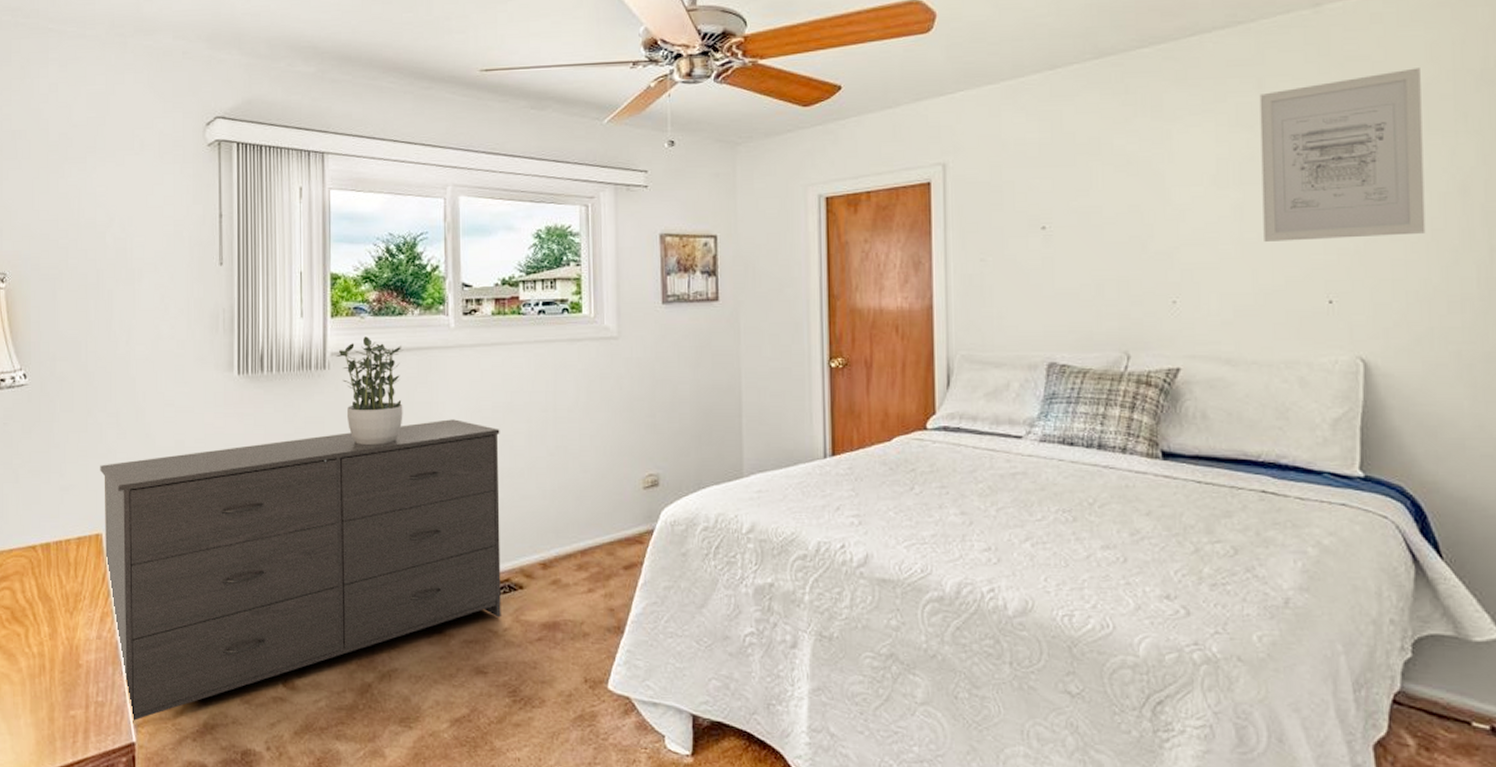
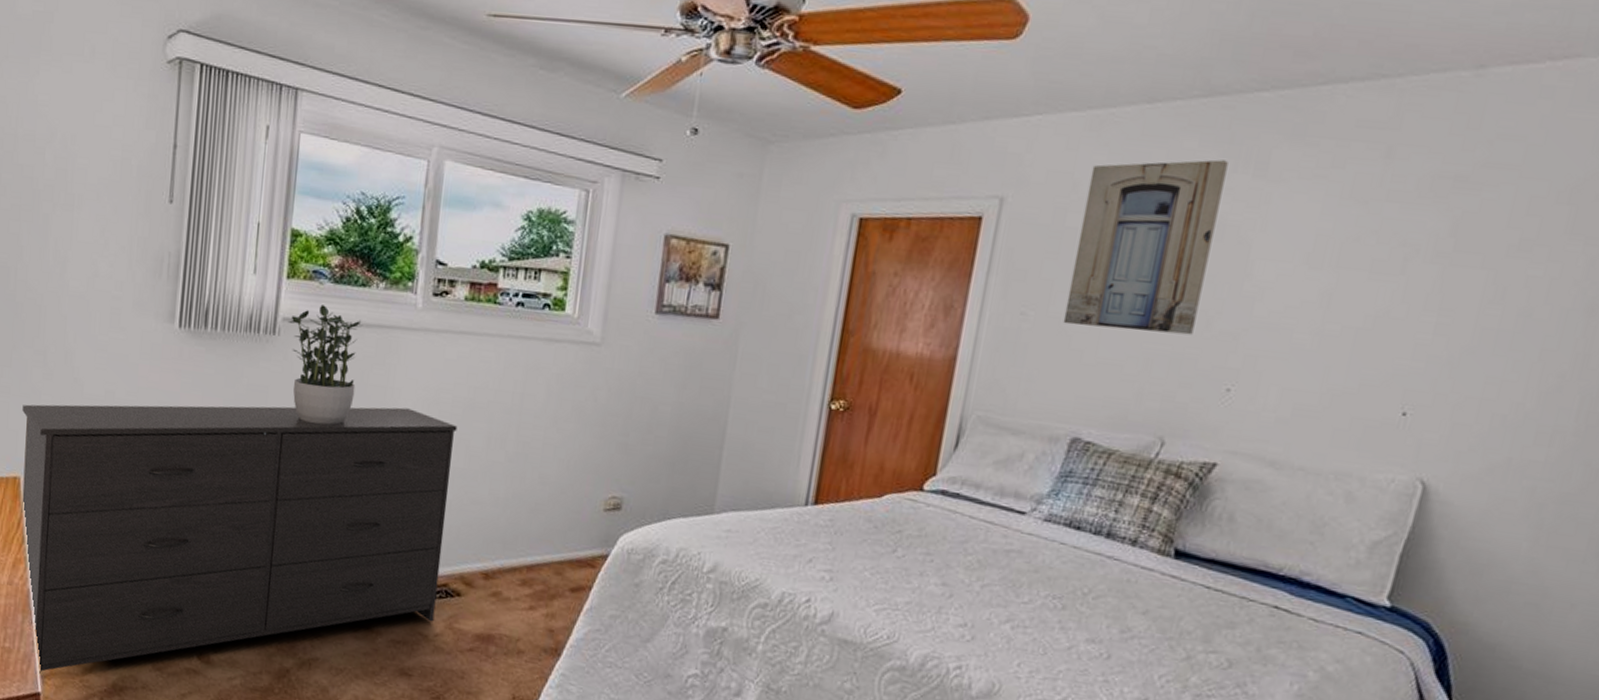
wall art: none [1015,108,1132,264] -> present [1063,159,1229,336]
wall art: present [1259,68,1426,242] -> none [1346,158,1582,352]

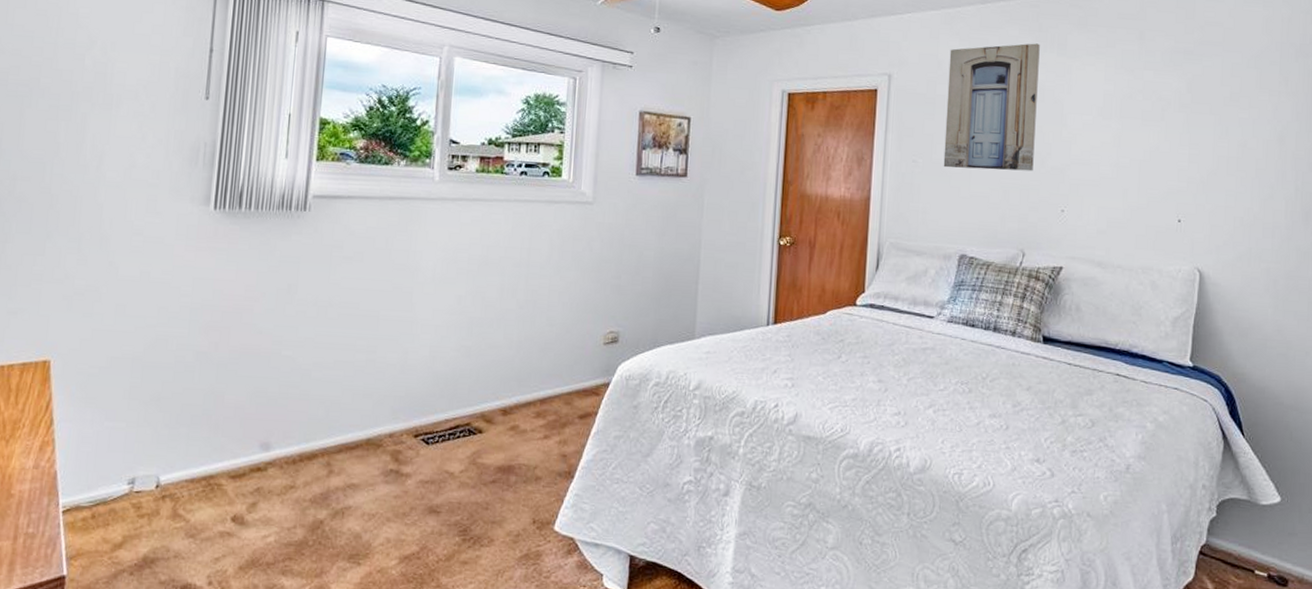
dresser: present [21,404,458,674] -> none [50,268,474,556]
potted plant: present [287,304,363,425] -> none [317,182,387,288]

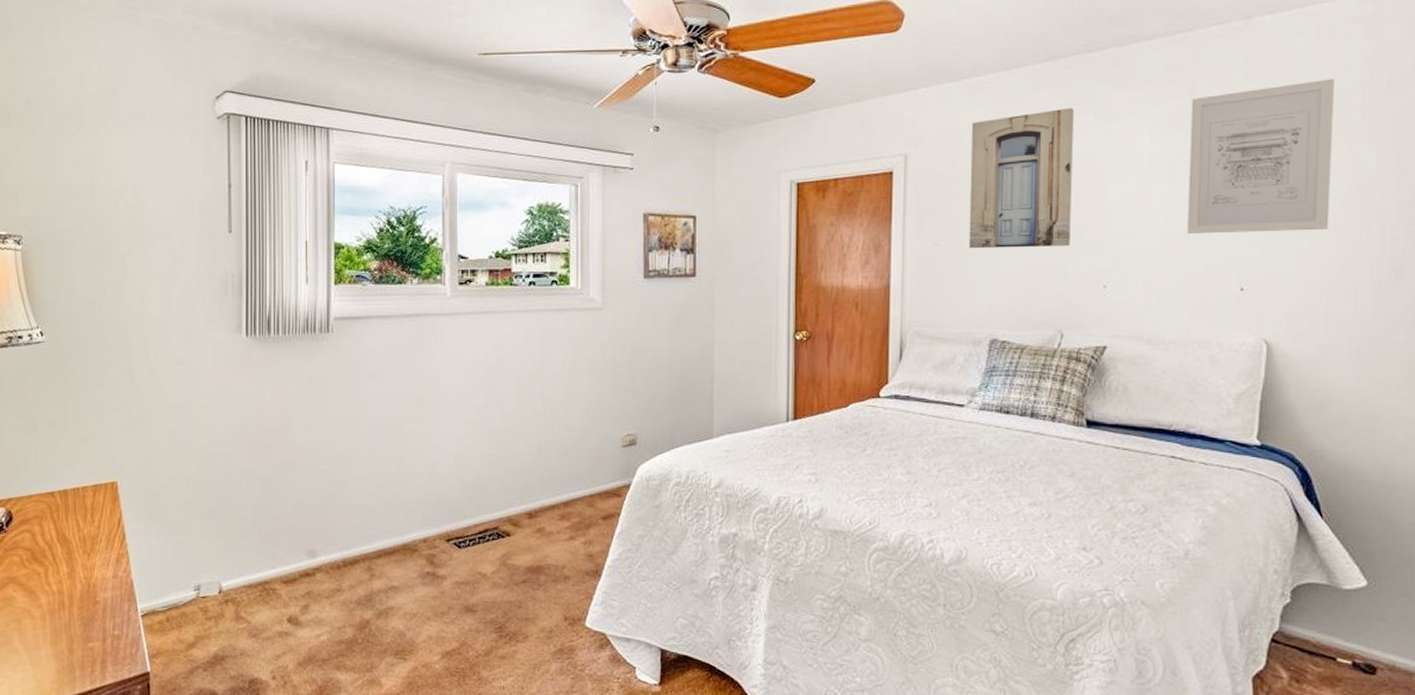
wall art: none [1134,37,1258,172] -> present [1187,79,1334,234]

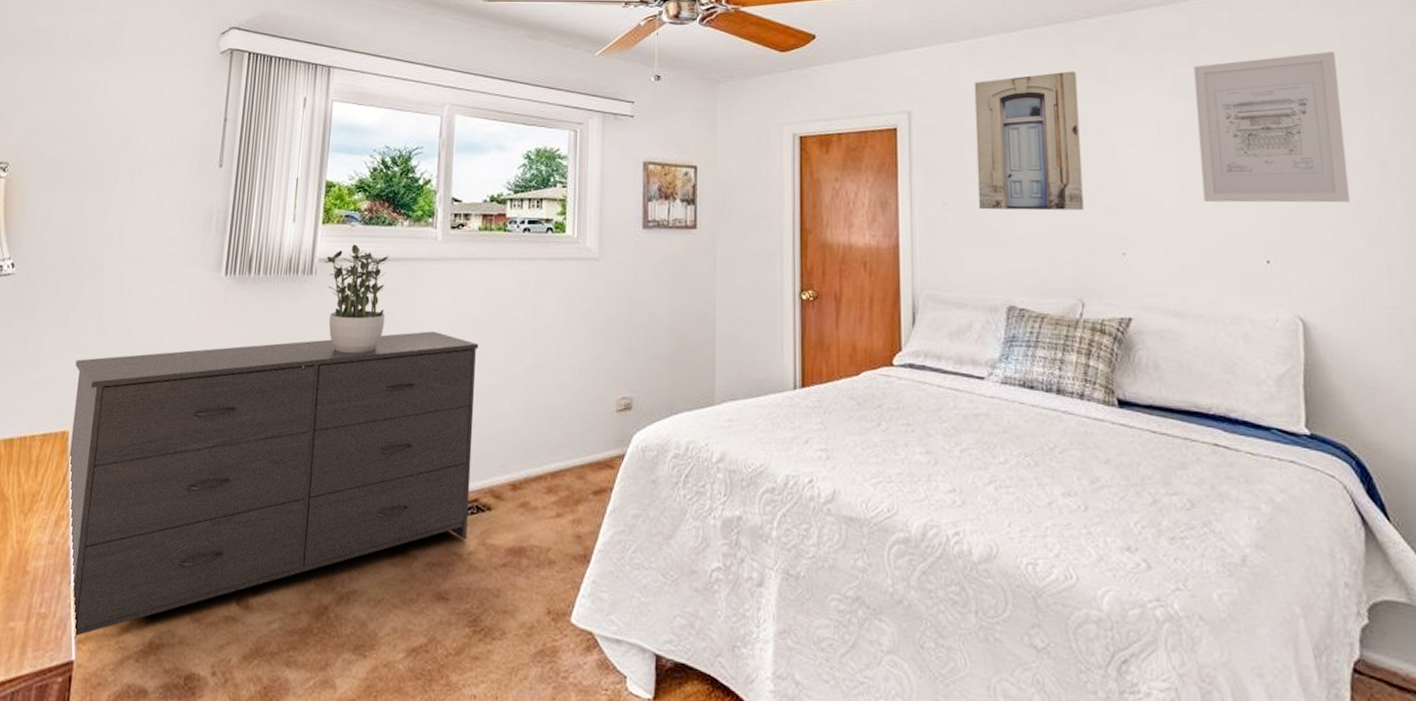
dresser: none [115,381,492,655] -> present [67,331,479,639]
potted plant: none [339,303,403,403] -> present [323,244,391,353]

